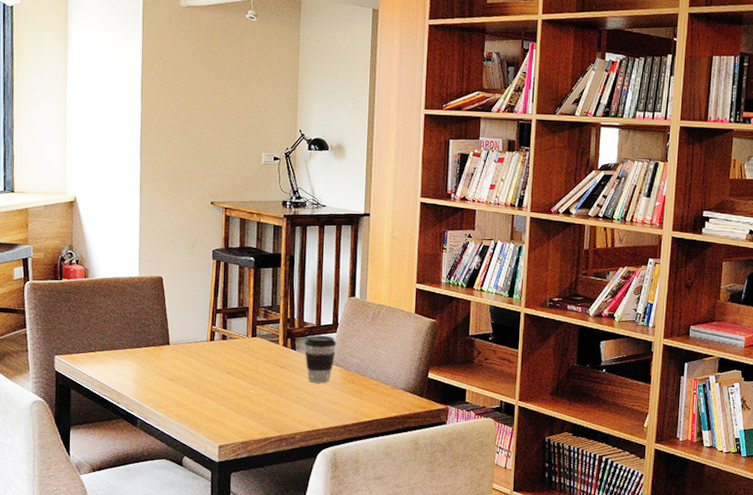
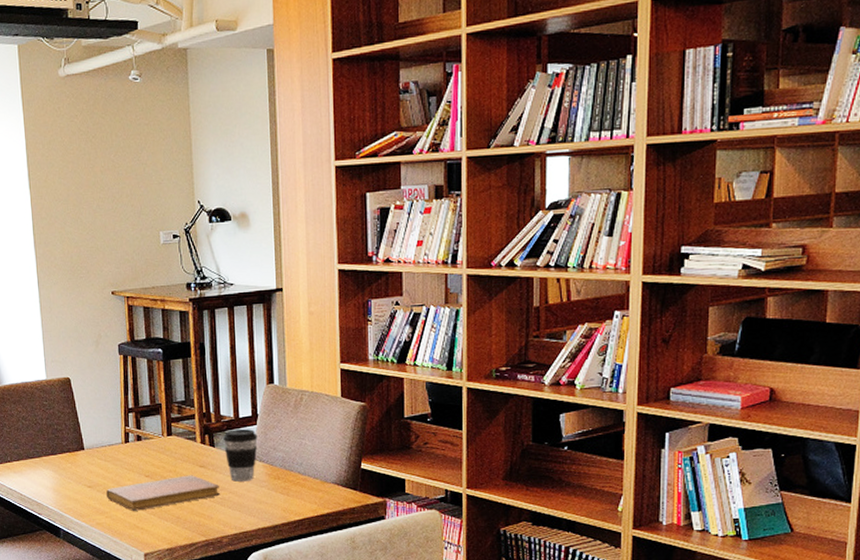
notebook: none [187,374,298,405] -> present [106,475,221,511]

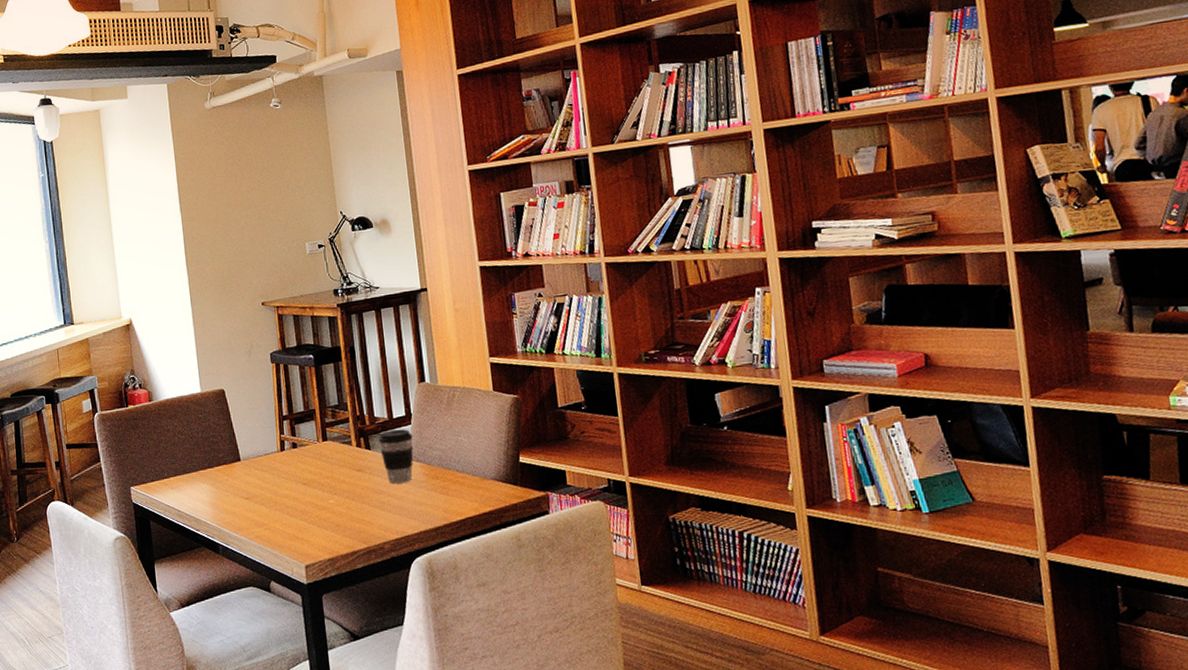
notebook: present [106,475,221,511] -> none [264,480,380,521]

